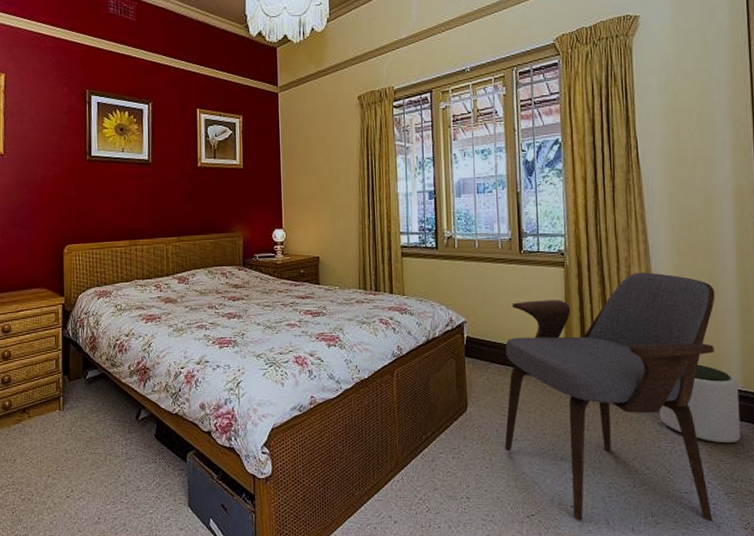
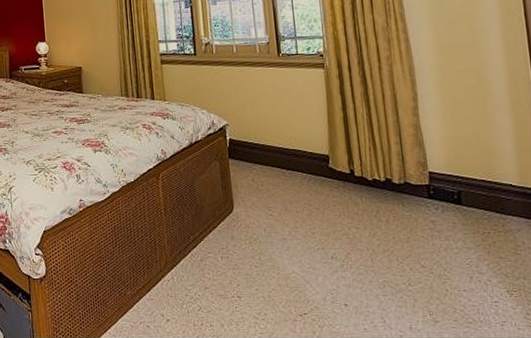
armchair: present [505,272,715,522] -> none [269,70,495,320]
plant pot: present [659,364,741,444] -> none [431,161,521,241]

